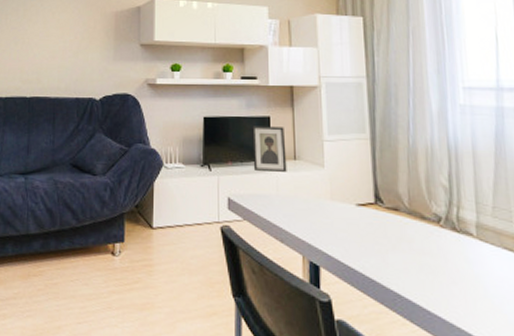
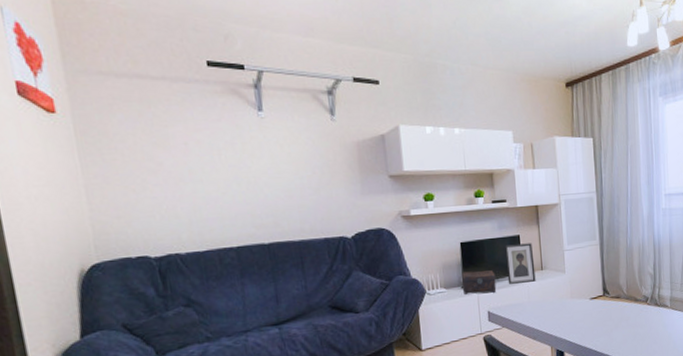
decorative box: none [201,149,240,177] -> present [461,270,497,295]

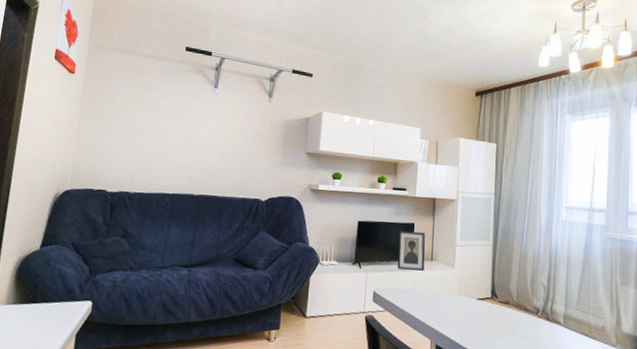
decorative box: present [461,270,497,295] -> none [353,249,386,274]

